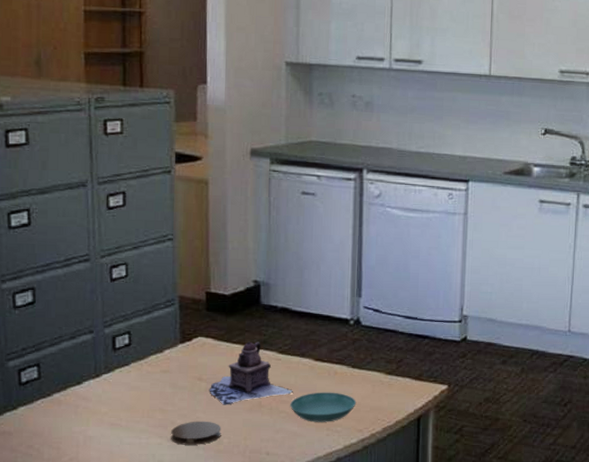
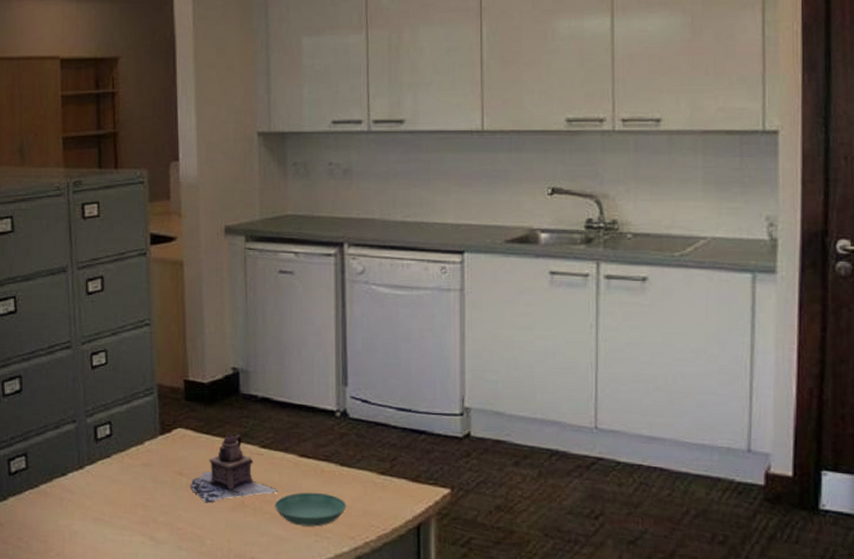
coaster: present [171,421,222,445] -> none [153,519,204,546]

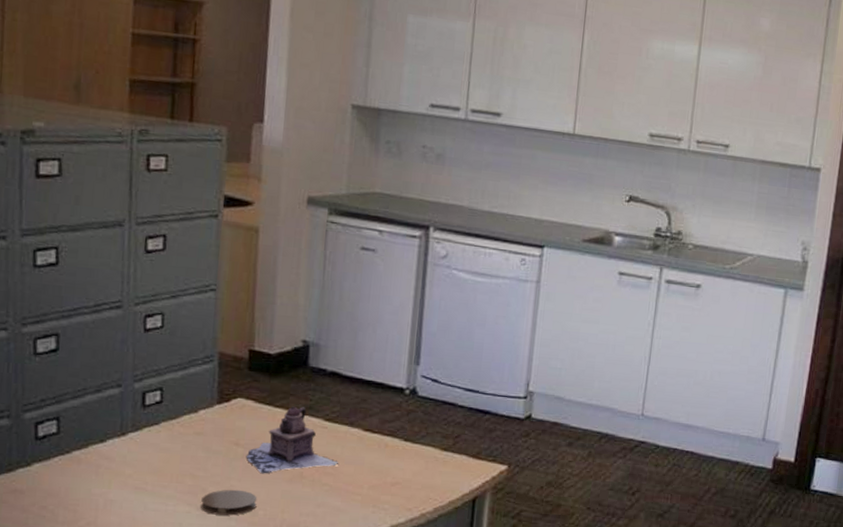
coaster: none [153,519,204,546] -> present [201,489,257,516]
saucer: present [275,492,347,527] -> none [334,465,407,499]

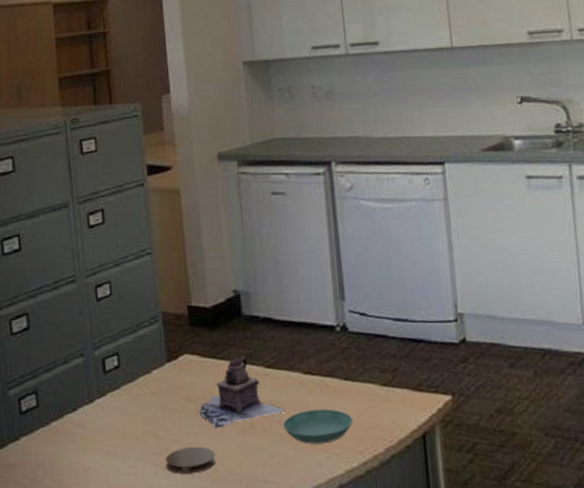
saucer: none [334,465,407,499] -> present [283,408,353,444]

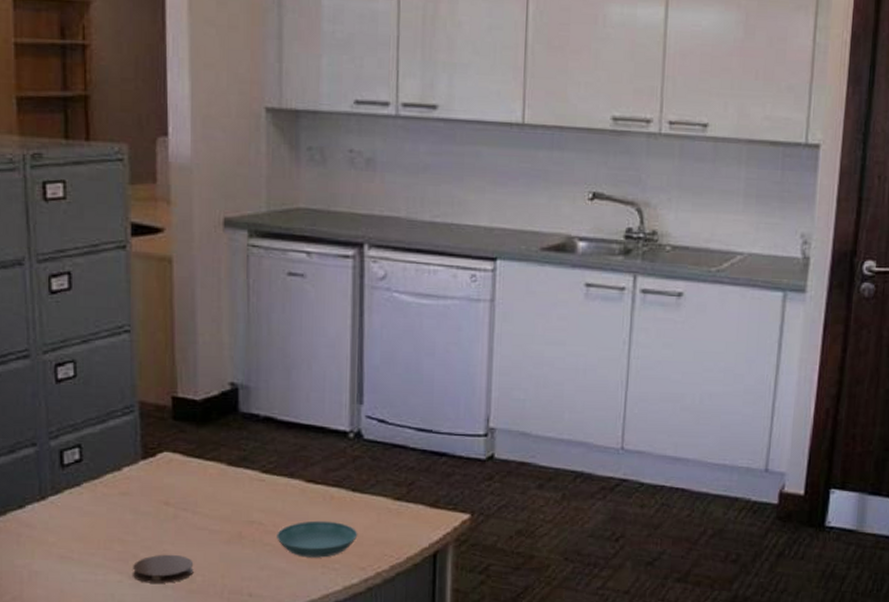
teapot: present [199,356,286,428] -> none [177,458,281,536]

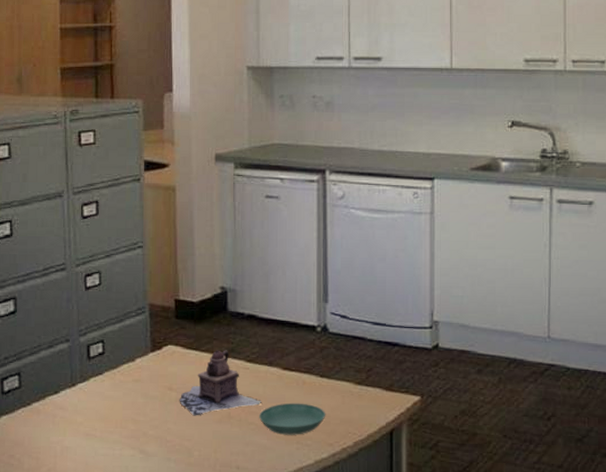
coaster: present [133,554,194,583] -> none [143,432,192,457]
teapot: none [177,458,281,536] -> present [179,350,263,416]

